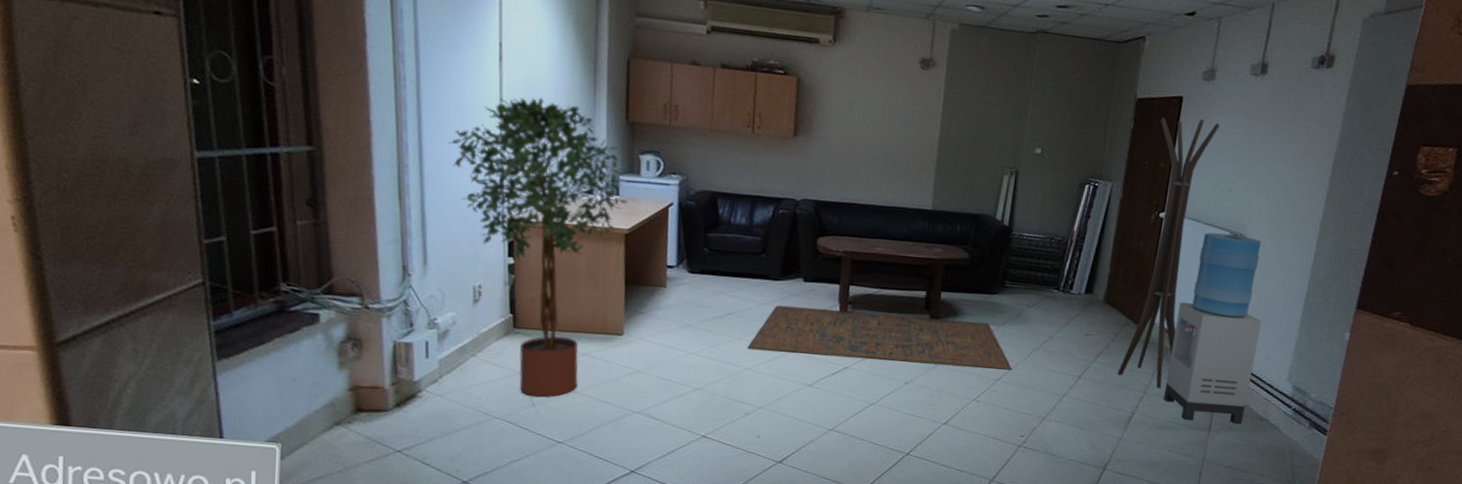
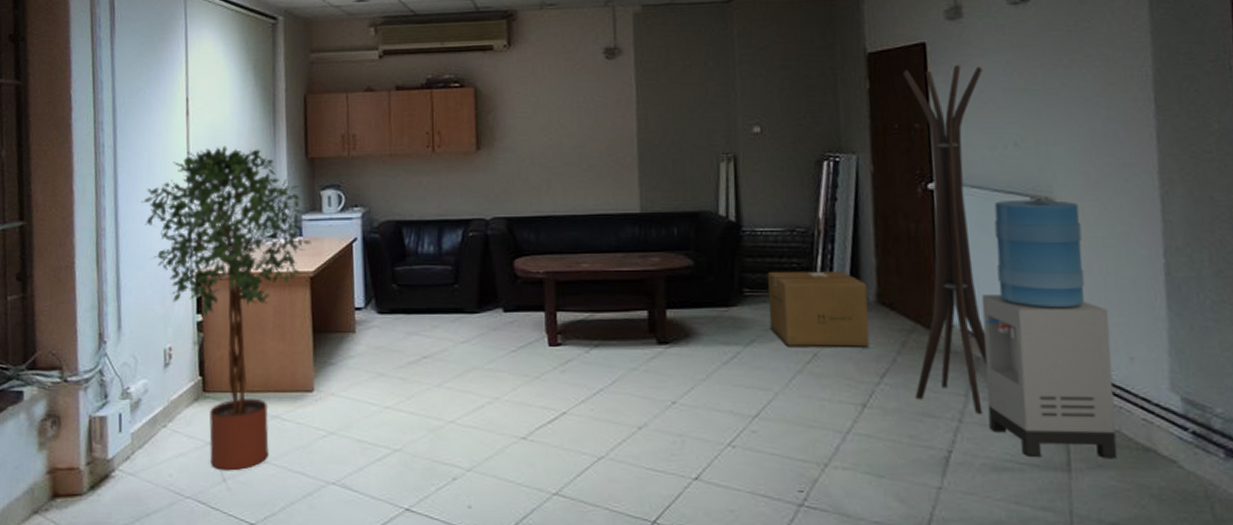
rug: present [747,305,1012,370] -> none [448,342,771,403]
box: none [1020,269,1100,334] -> present [767,271,870,348]

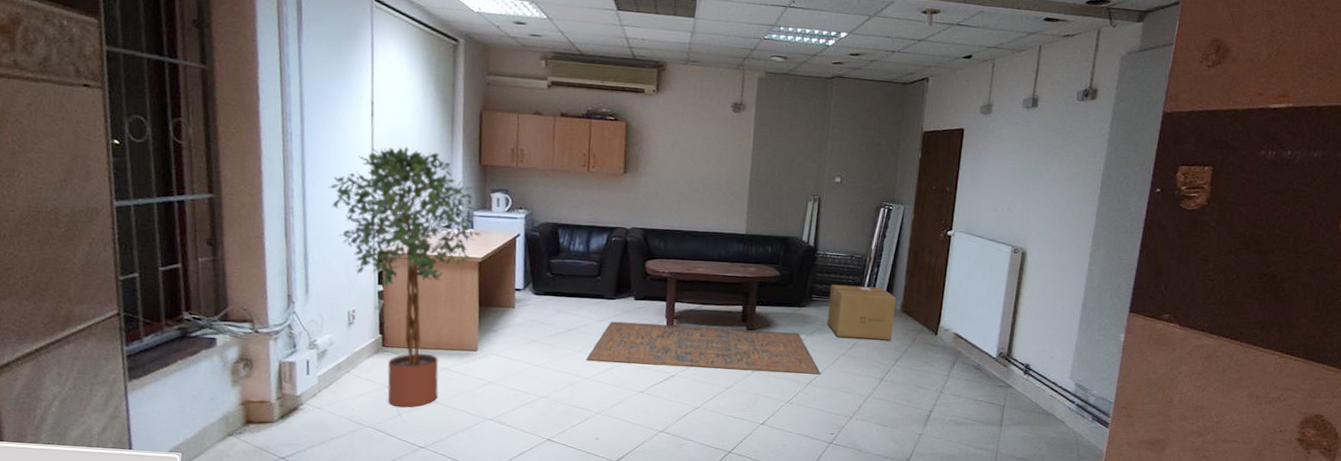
rug: none [448,342,771,403] -> present [586,321,820,375]
coat rack: present [903,64,987,413] -> none [915,147,998,388]
water cooler: present [981,200,1118,459] -> none [958,247,1044,420]

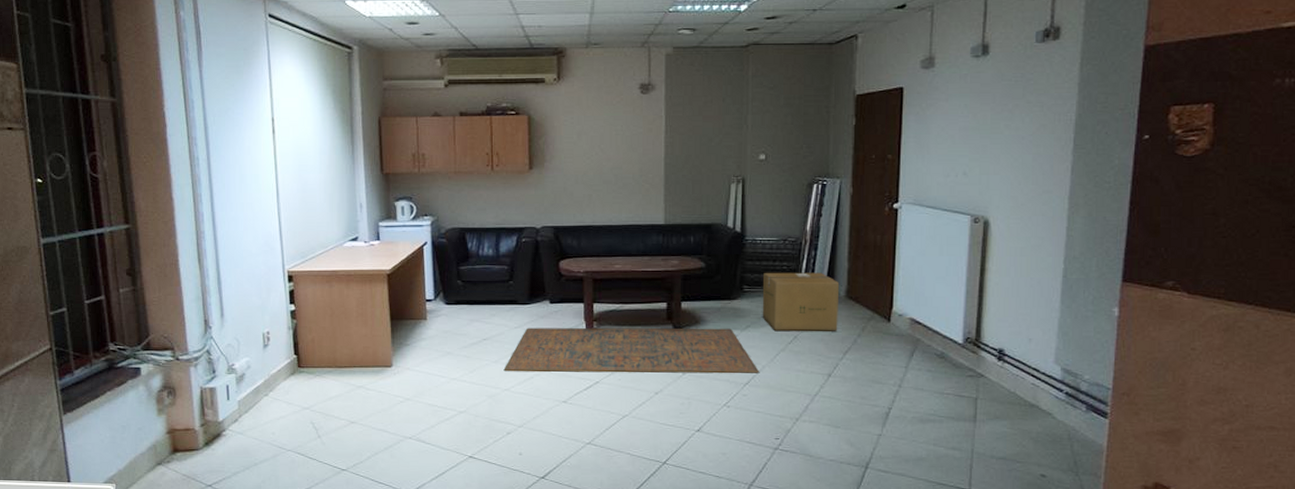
potted tree: present [327,146,481,408] -> none [235,161,388,430]

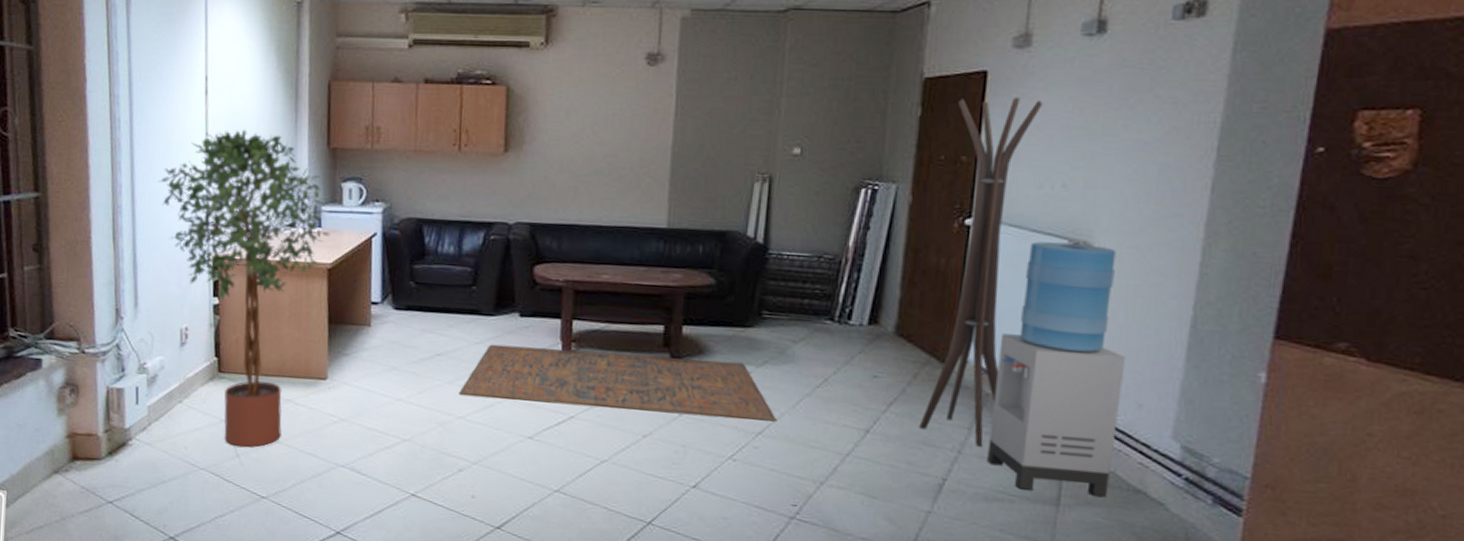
potted tree: none [235,161,388,430] -> present [158,129,330,448]
box: present [762,272,840,332] -> none [784,295,888,376]
coat rack: none [868,107,946,380] -> present [919,97,1043,447]
water cooler: none [921,218,1018,413] -> present [987,241,1126,498]

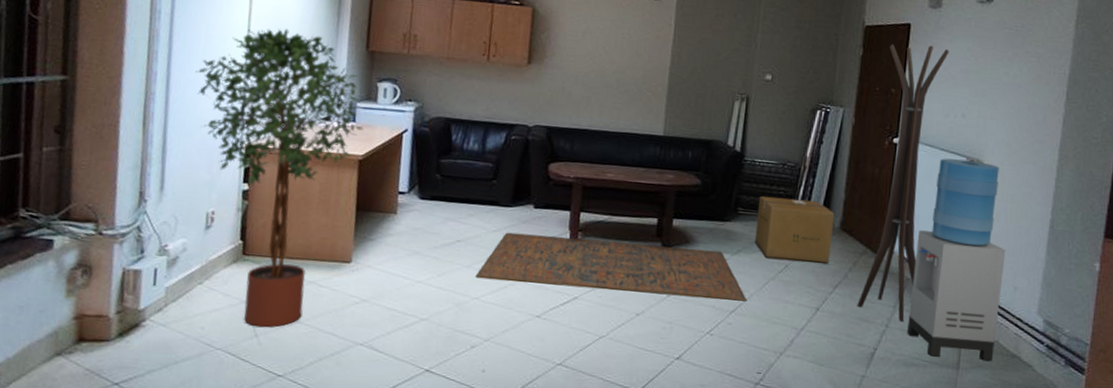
box: none [784,295,888,376] -> present [754,195,835,264]

